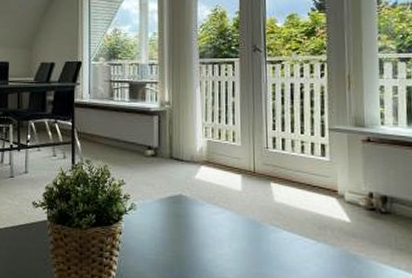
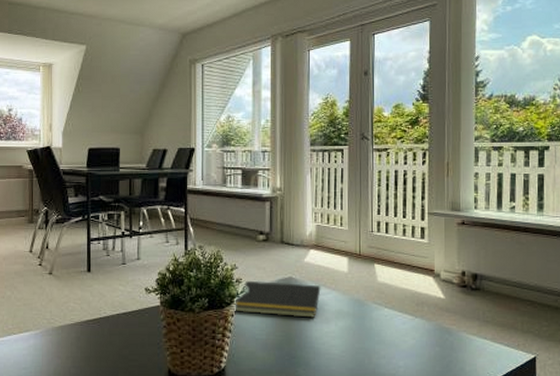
notepad: none [121,196,213,239] -> present [233,280,321,318]

